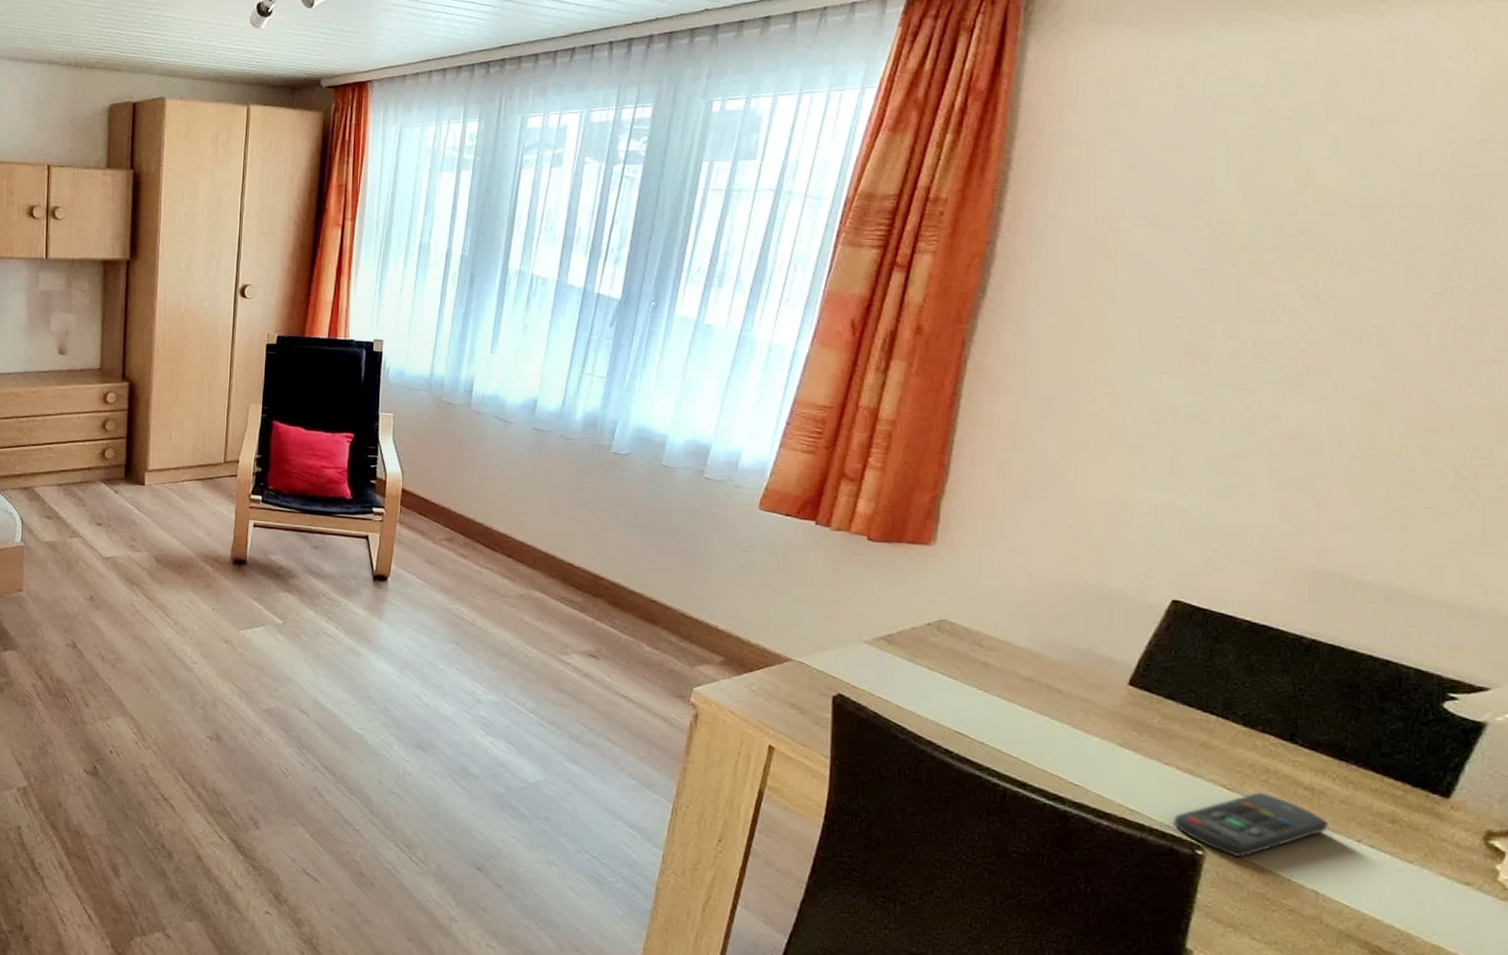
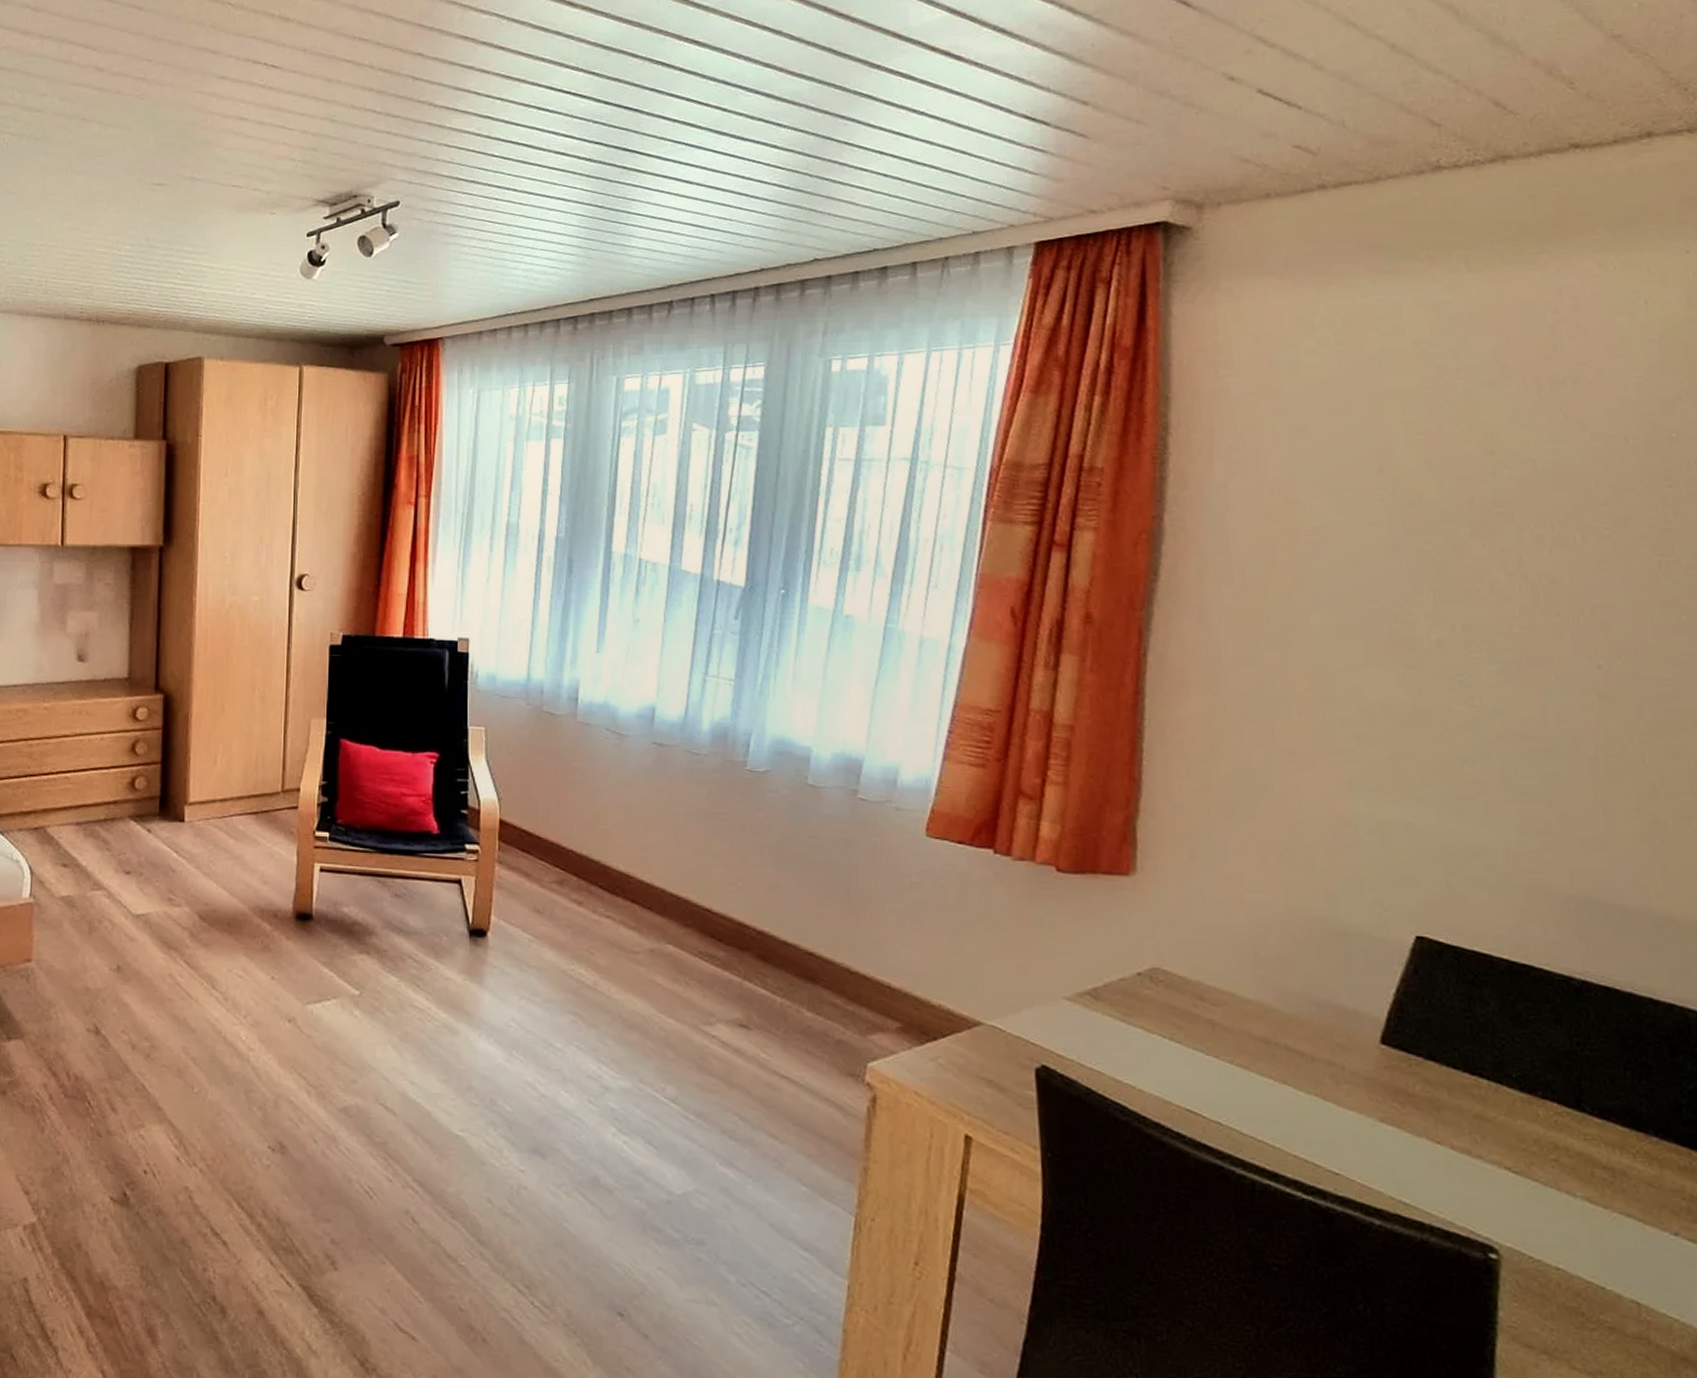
remote control: present [1172,792,1328,858] -> none [1456,1175,1638,1262]

